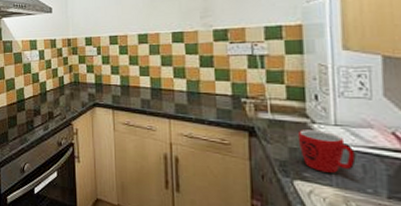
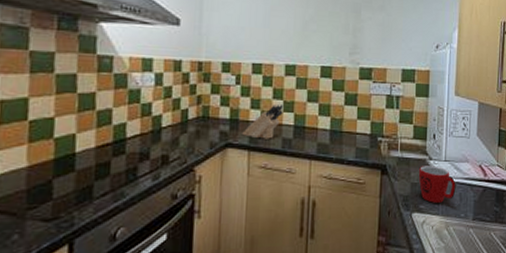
knife block: none [106,70,140,100] -> present [242,105,284,139]

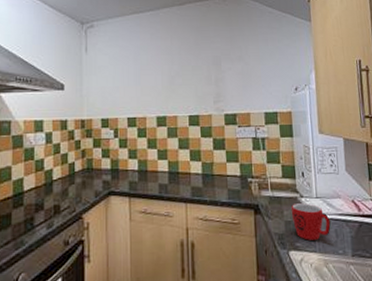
knife block: present [242,105,284,139] -> none [122,153,158,186]

